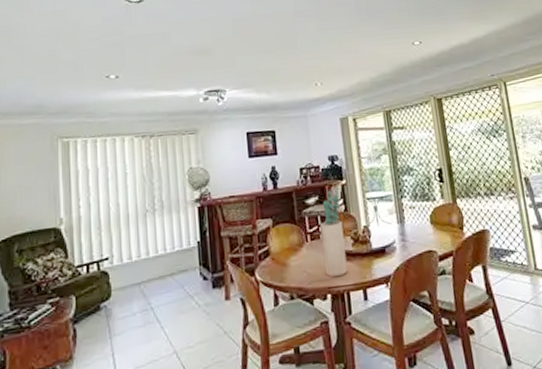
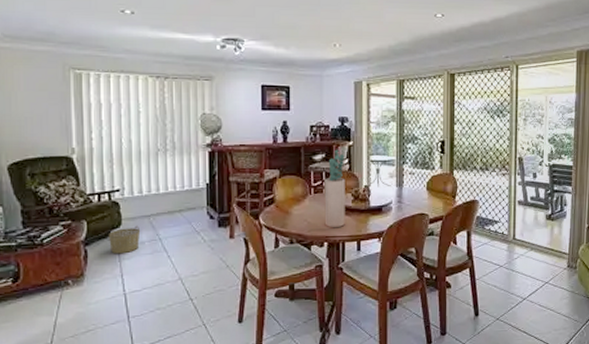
basket: none [98,295,132,331] -> present [109,225,141,254]

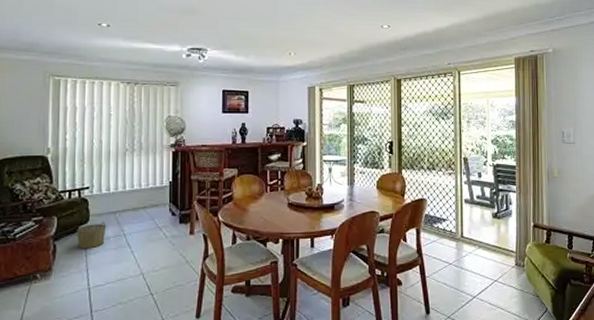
vase: present [324,148,345,228] -> none [280,148,299,225]

